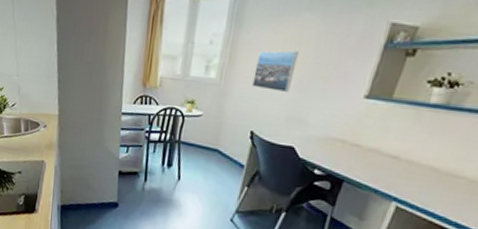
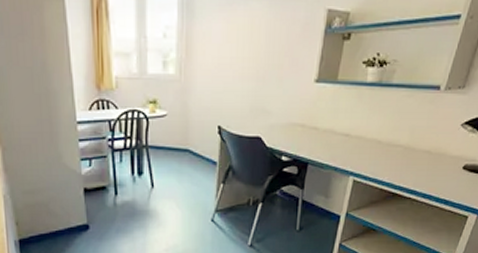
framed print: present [252,50,299,93] -> none [213,40,252,84]

